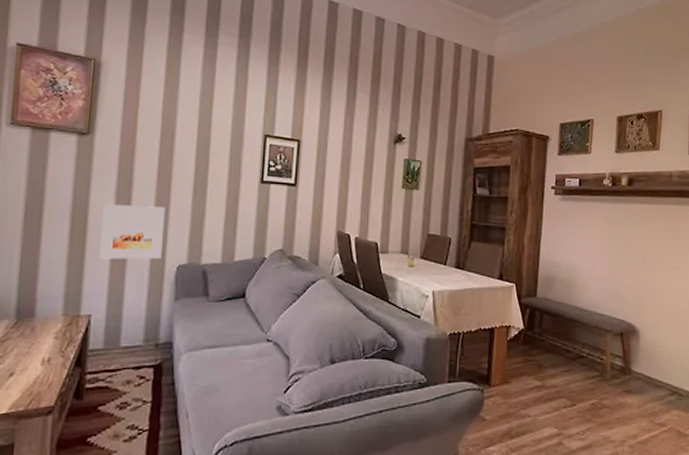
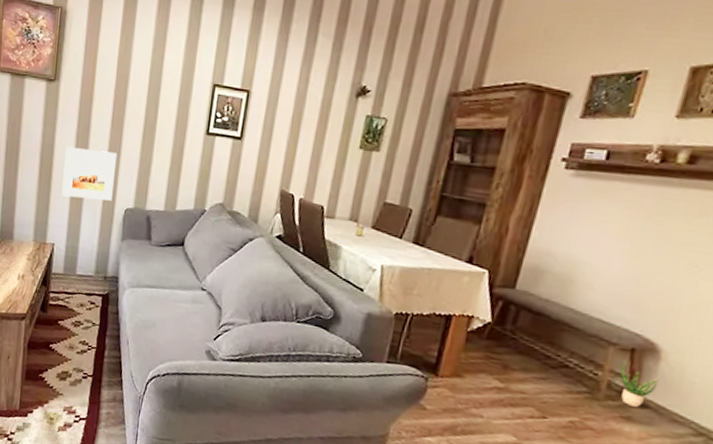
potted plant: none [617,344,642,380] -> present [620,361,659,407]

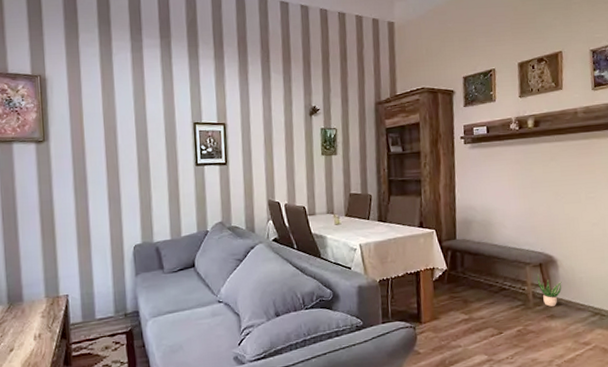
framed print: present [62,147,118,201] -> none [65,196,120,247]

